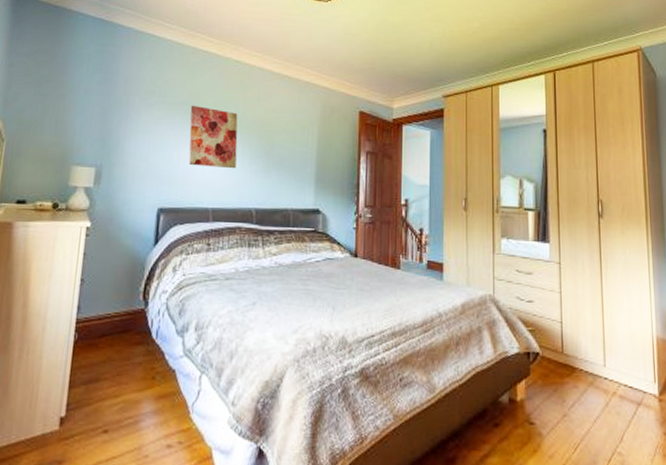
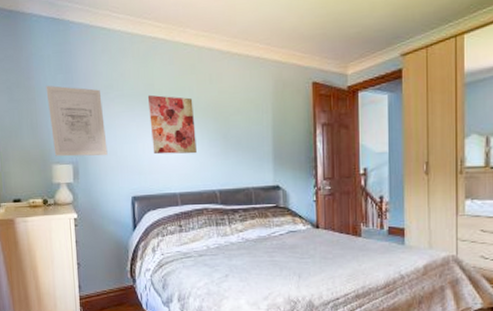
wall art: none [76,83,141,162] -> present [46,85,108,157]

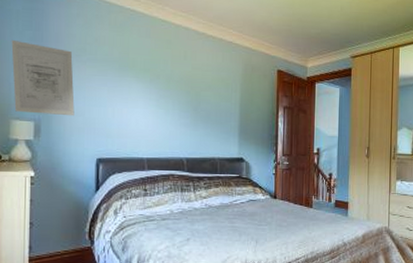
wall art: present [147,94,197,155] -> none [121,62,167,123]

